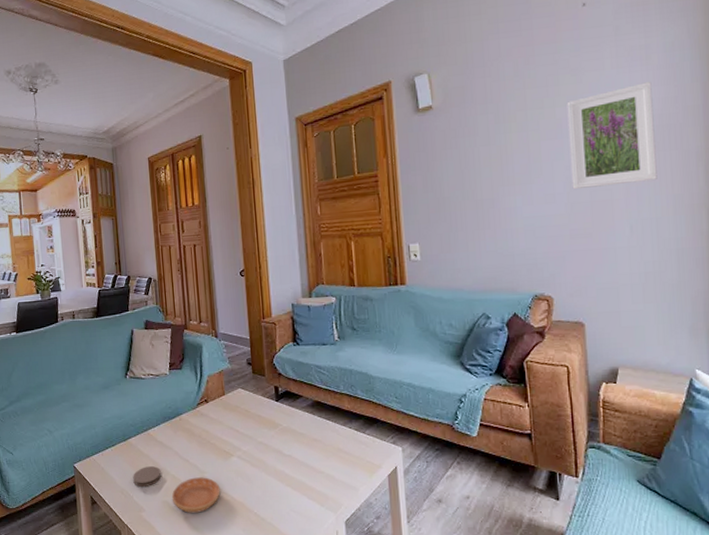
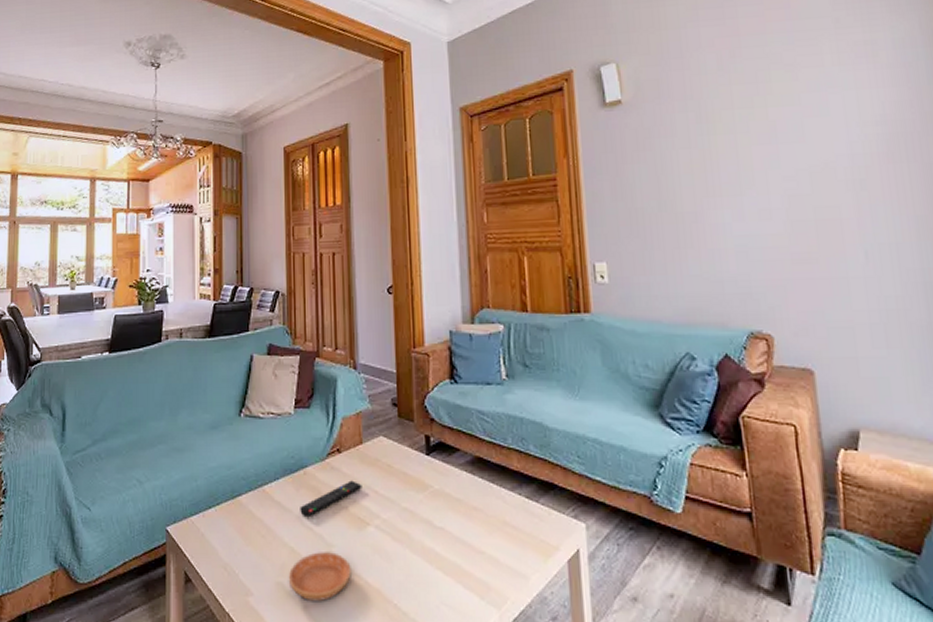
coaster: present [133,466,162,487] -> none [240,534,277,562]
remote control: none [178,423,226,452] -> present [300,480,362,516]
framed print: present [567,82,658,190] -> none [781,82,895,205]

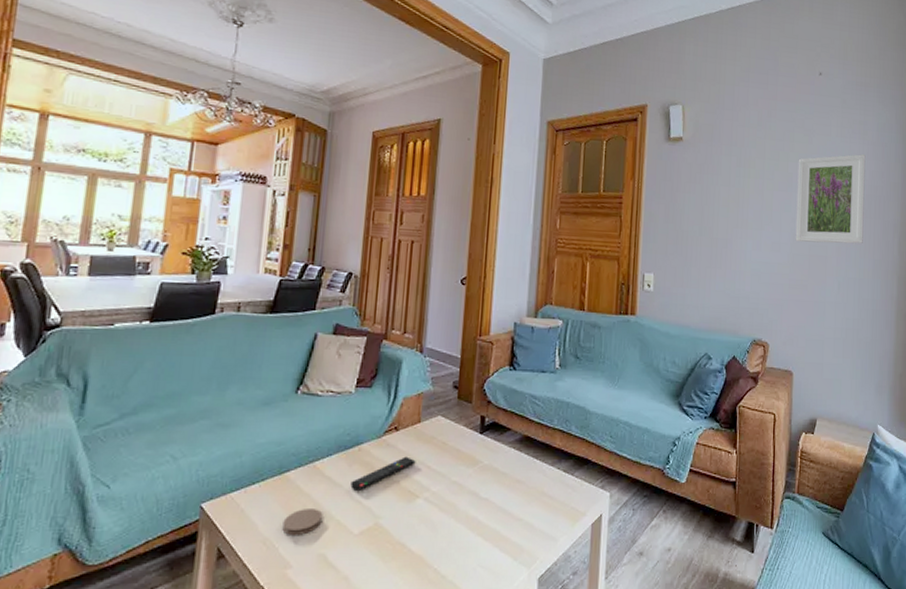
coaster: none [240,534,277,562] -> present [282,509,323,535]
saucer: present [288,552,351,601] -> none [331,524,396,570]
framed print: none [781,82,895,205] -> present [795,154,866,244]

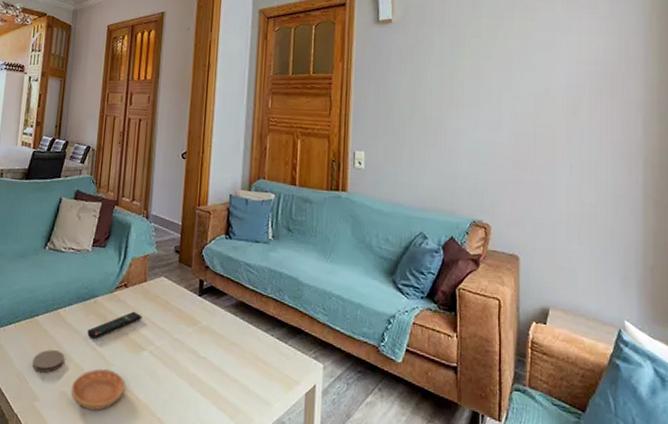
saucer: none [331,524,396,570] -> present [71,369,125,410]
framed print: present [795,154,866,244] -> none [518,30,598,124]

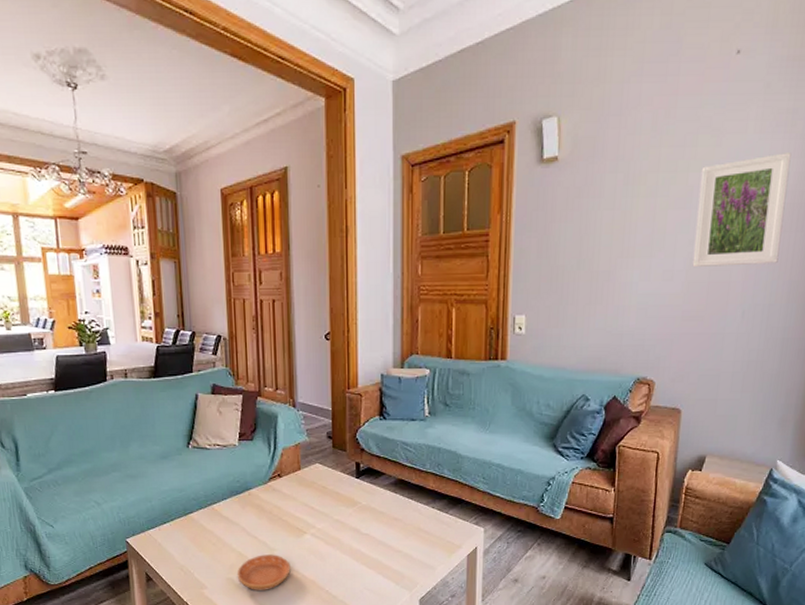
coaster: present [32,350,65,373] -> none [194,543,226,563]
remote control: present [87,311,143,339] -> none [246,499,300,528]
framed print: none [518,30,598,124] -> present [692,153,792,268]

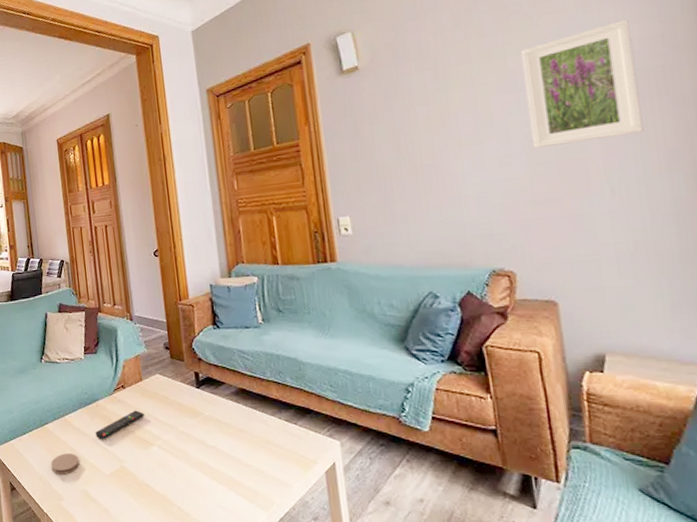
coaster: none [194,543,226,563] -> present [51,454,80,474]
saucer: present [237,555,291,590] -> none [90,466,141,504]
remote control: none [246,499,300,528] -> present [95,410,145,439]

